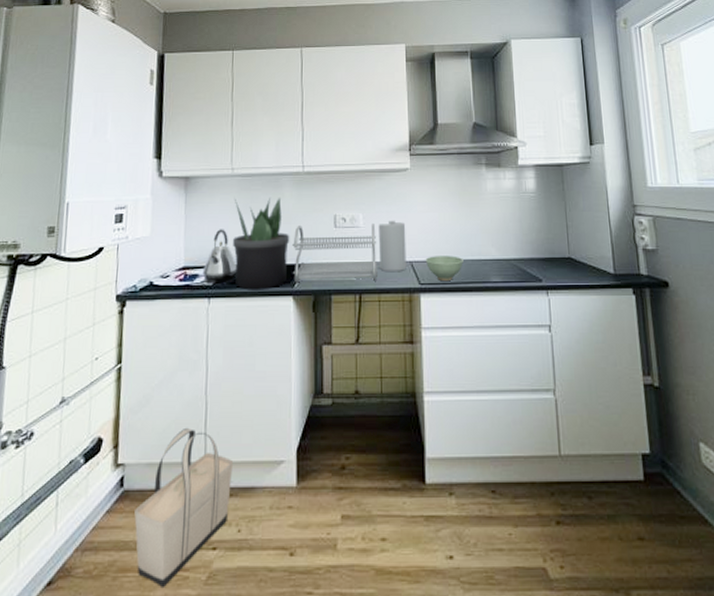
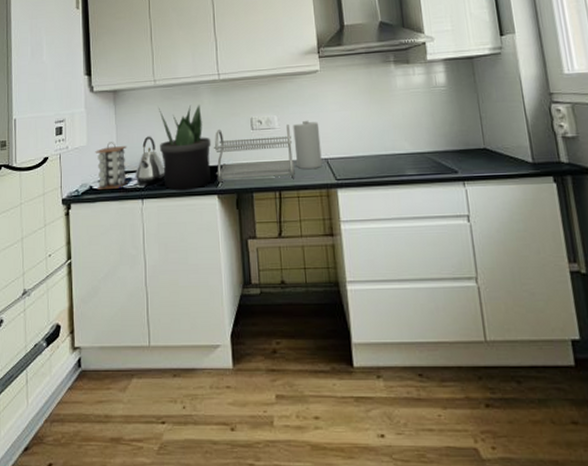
shopping bag: present [134,427,234,589] -> none [92,315,175,456]
spice rack: none [159,233,196,287] -> present [95,142,129,190]
bowl: present [425,256,463,282] -> none [340,151,378,177]

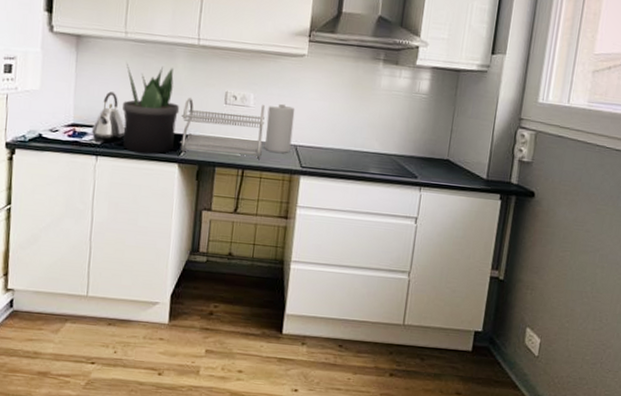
spice rack: present [95,142,129,190] -> none [48,90,86,142]

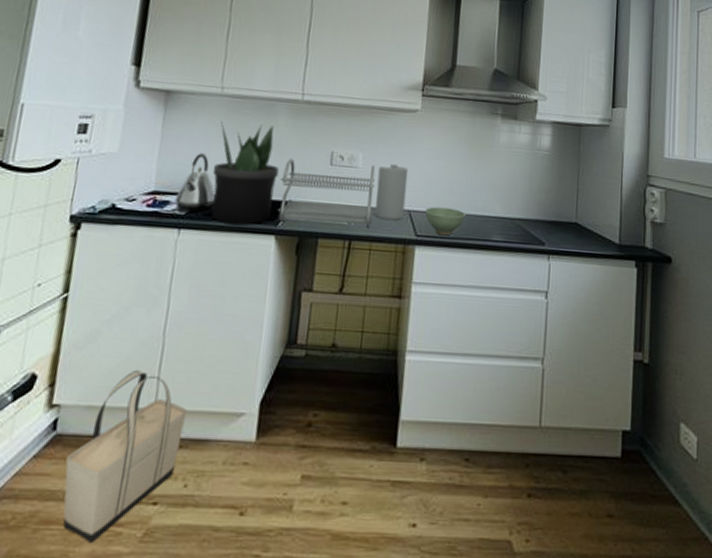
shopping bag: none [22,266,113,388] -> present [63,369,188,544]
bowl: none [309,142,346,168] -> present [424,207,466,236]

